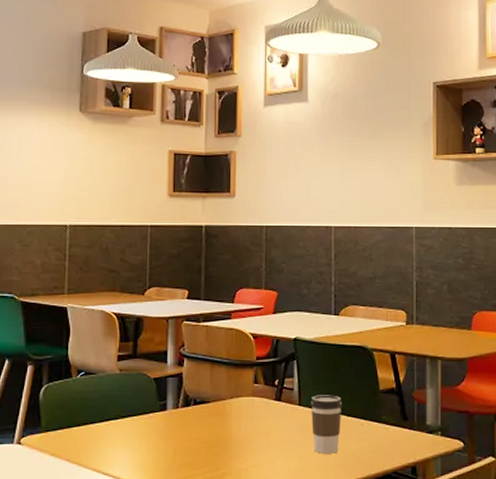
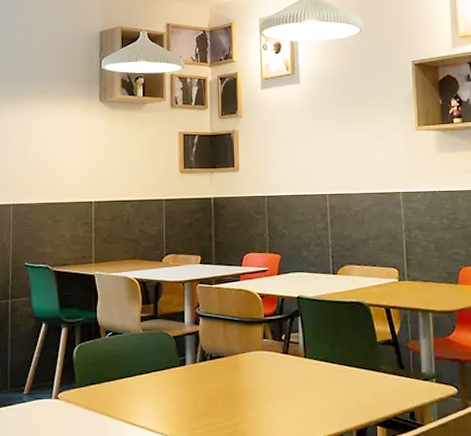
coffee cup: present [310,395,343,454] -> none [315,347,344,402]

